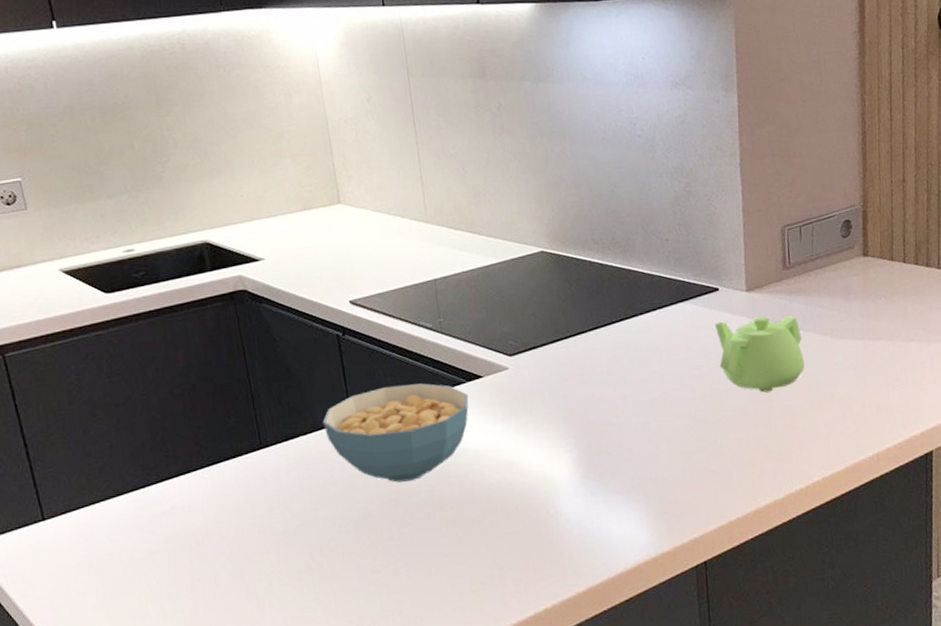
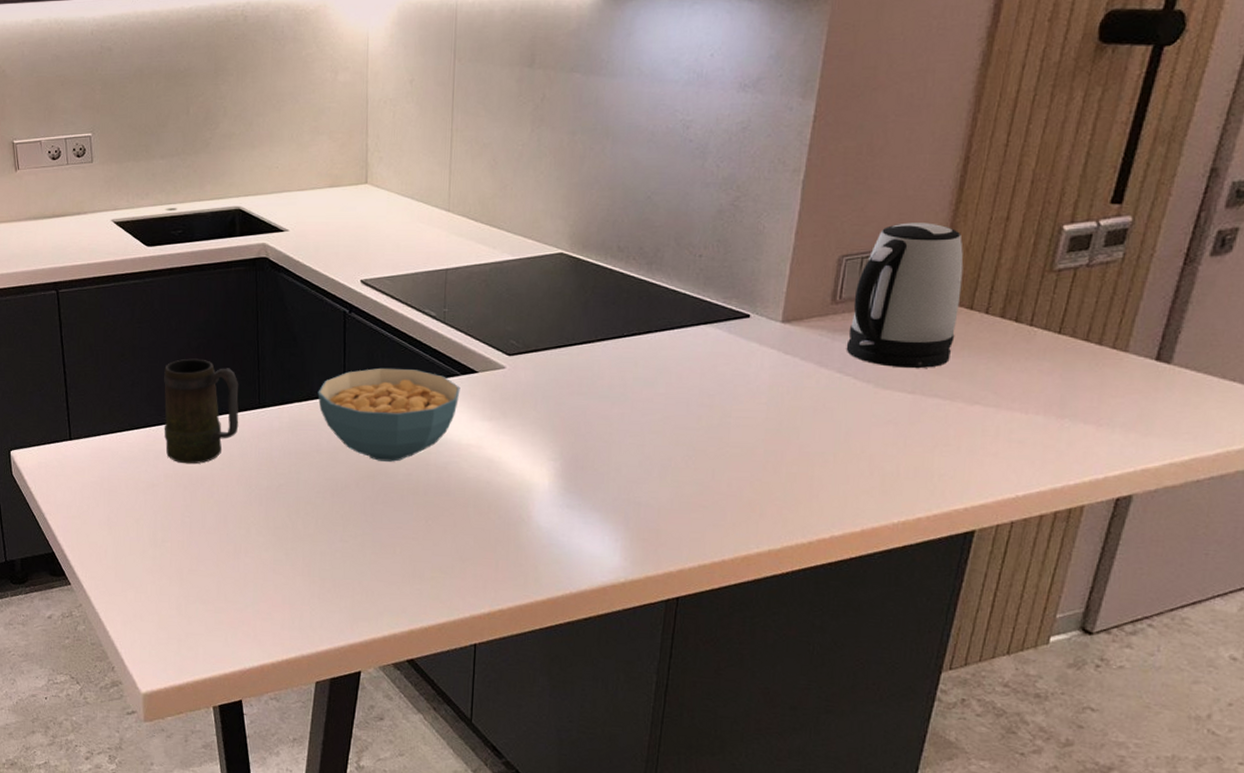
mug: none [146,406,242,523] -> present [164,358,239,464]
teapot: present [714,315,805,393] -> none [734,351,838,434]
kettle: none [800,190,885,319] -> present [846,222,964,369]

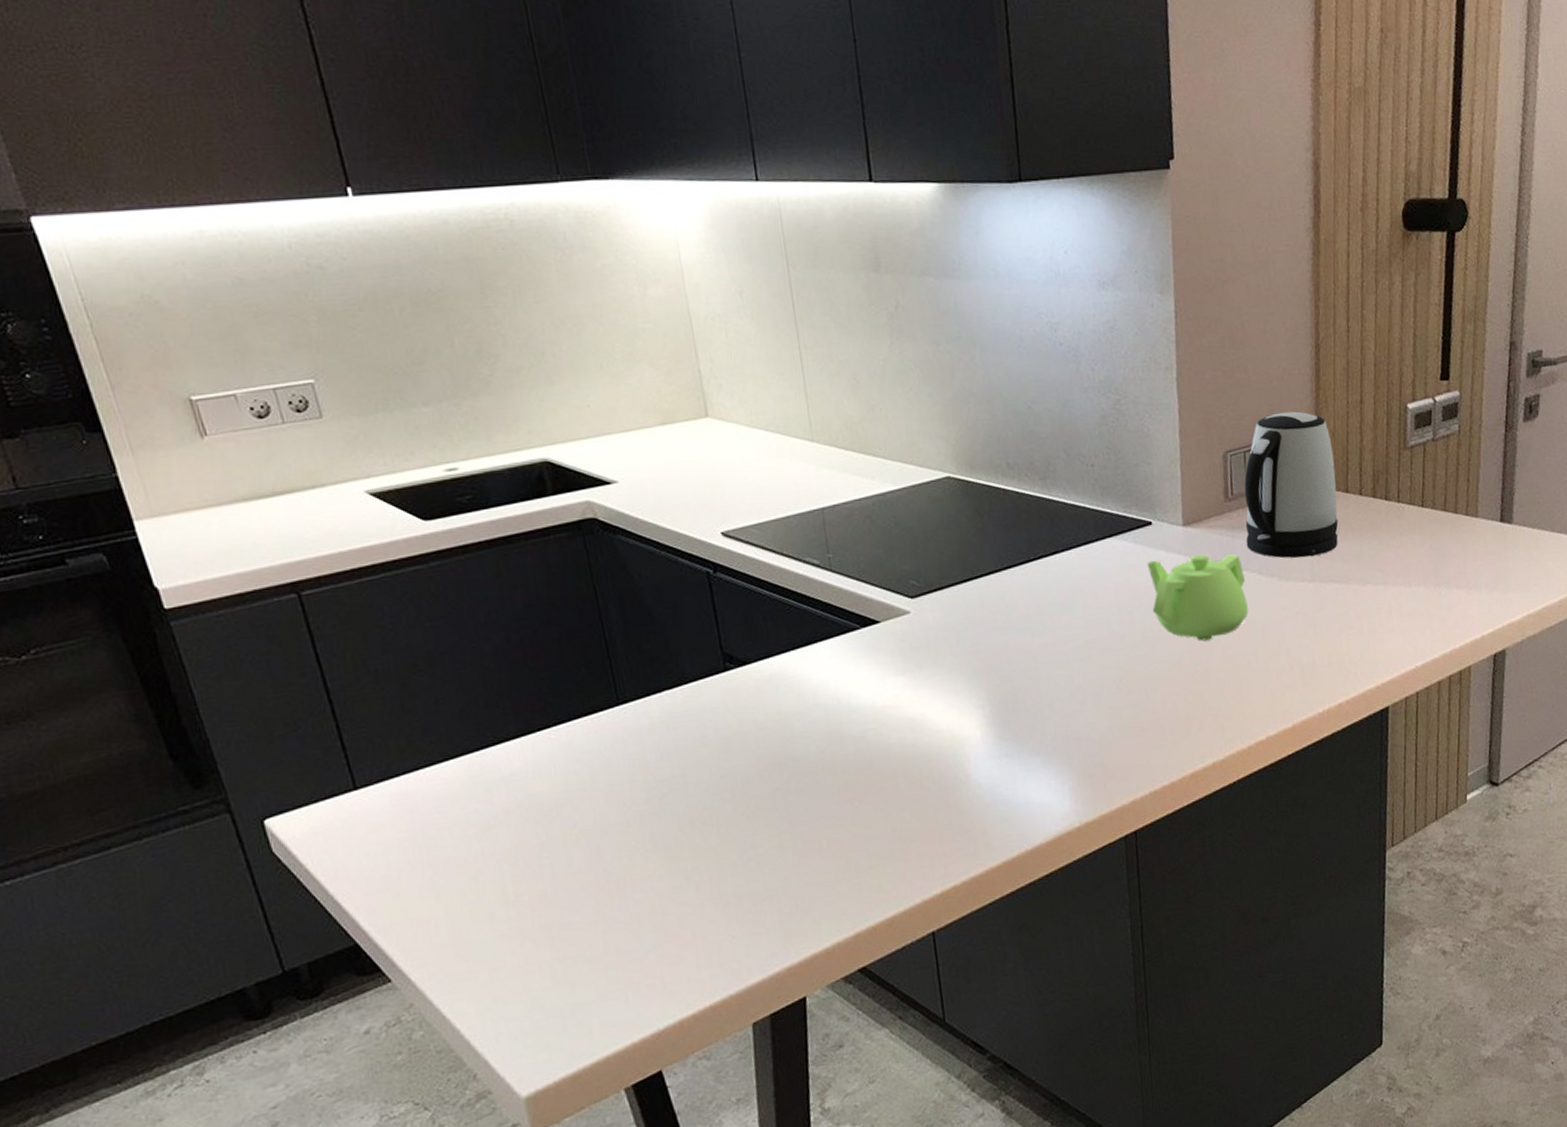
mug: present [164,358,239,464] -> none [478,655,596,792]
cereal bowl: present [317,367,460,462] -> none [691,629,864,744]
teapot: none [734,351,838,434] -> present [1146,553,1249,641]

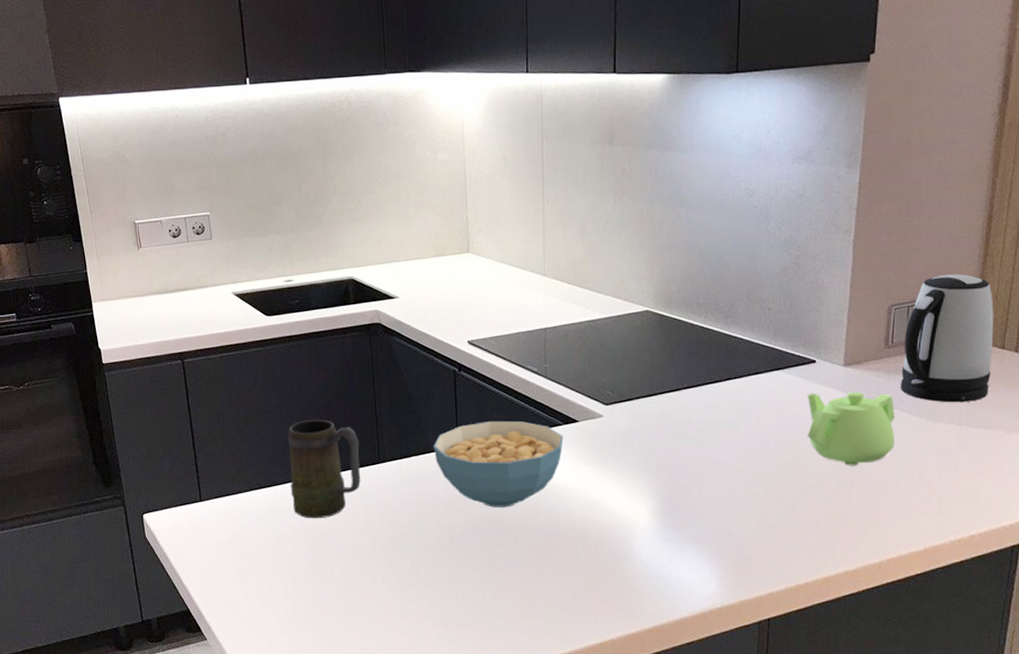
mug: none [478,655,596,792] -> present [288,419,361,519]
cereal bowl: none [691,629,864,744] -> present [433,420,564,507]

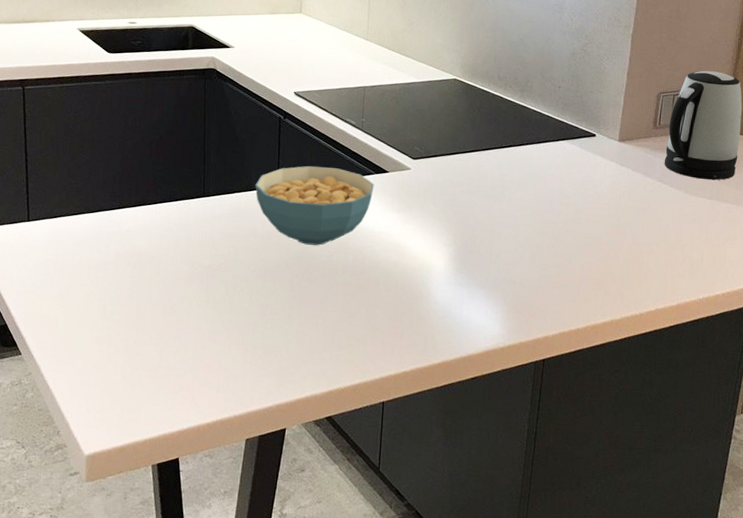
mug: present [288,419,361,519] -> none [117,152,187,245]
teapot: present [807,391,895,466] -> none [585,162,659,228]

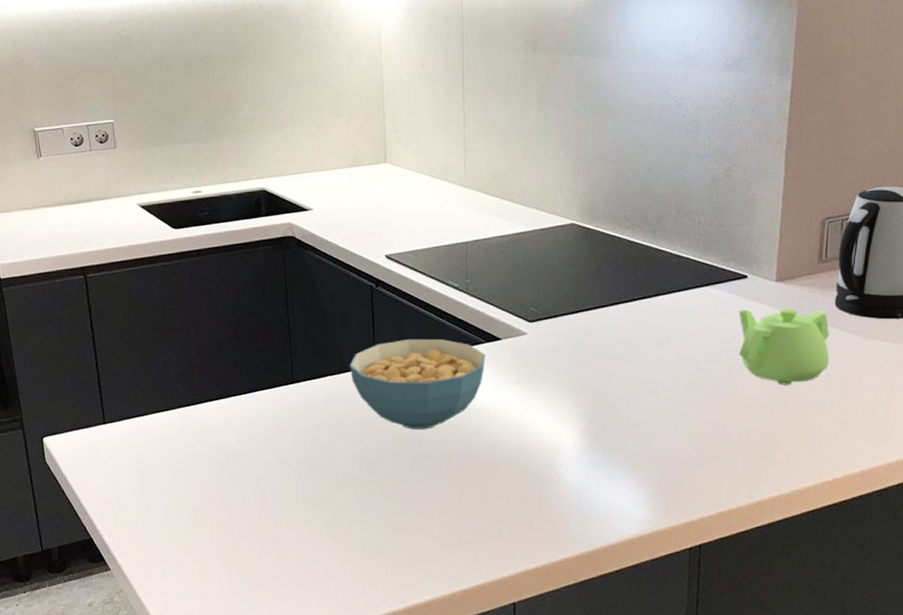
teapot: none [585,162,659,228] -> present [738,307,829,385]

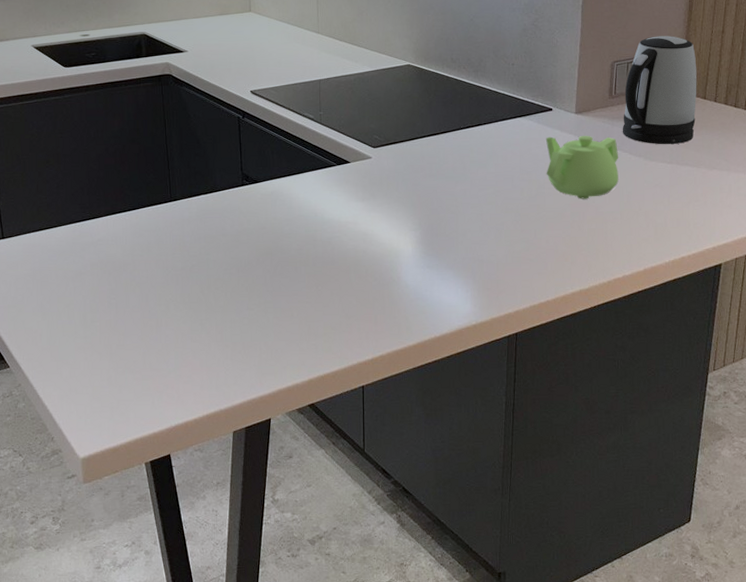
cereal bowl: present [349,338,486,429] -> none [220,162,337,240]

